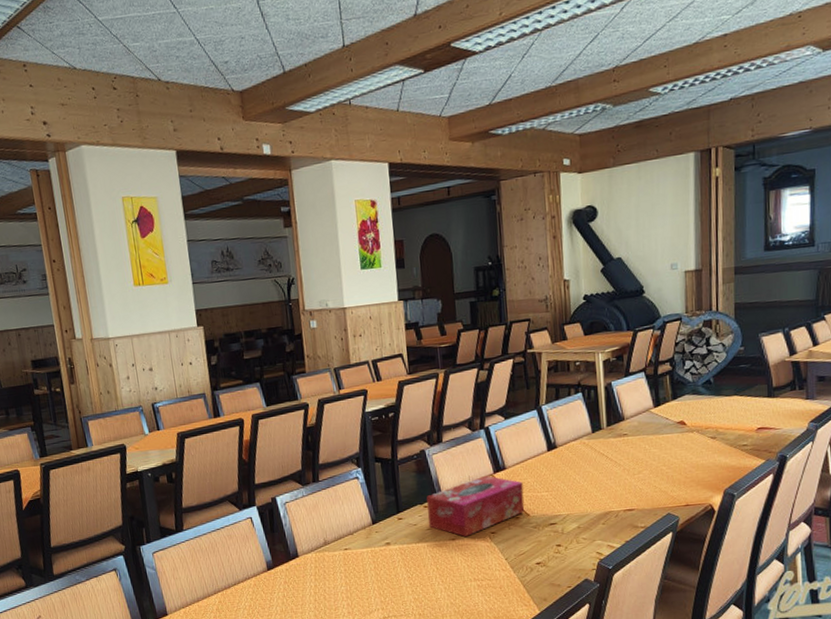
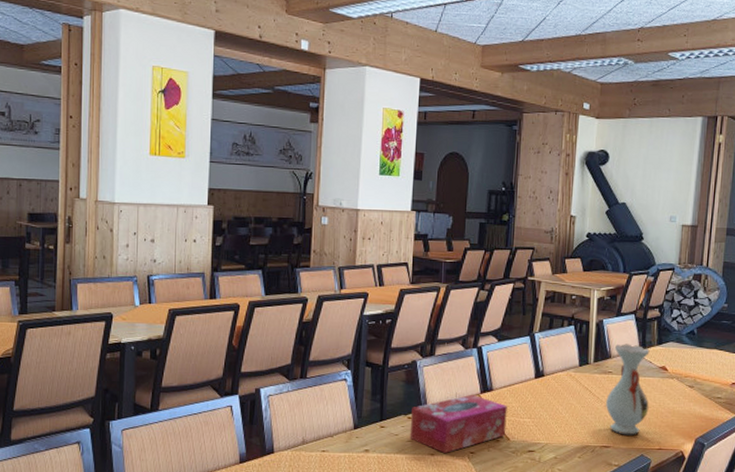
vase: none [624,403,671,496] -> present [606,344,650,436]

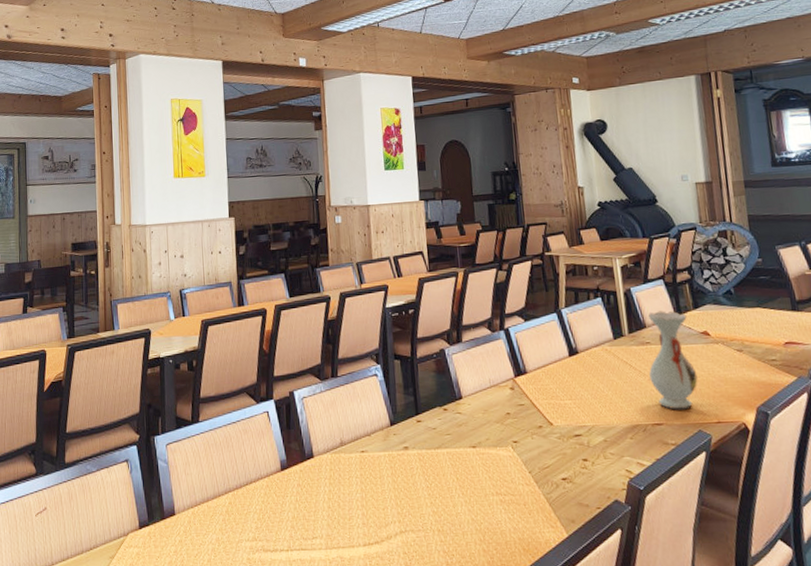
tissue box: present [409,394,507,454] -> none [446,379,548,446]

